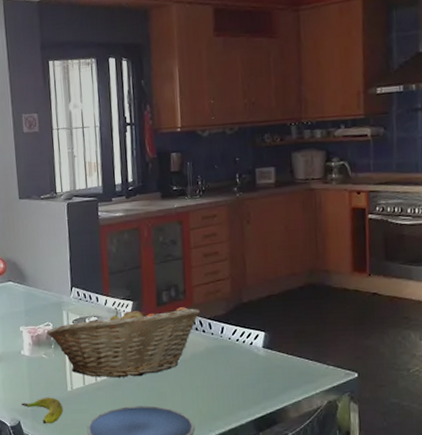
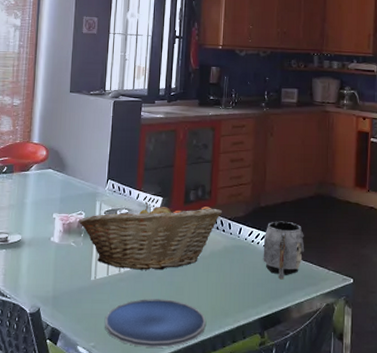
banana: present [21,397,64,424] -> none [43,285,84,313]
mug: none [249,316,299,379] -> present [263,221,305,280]

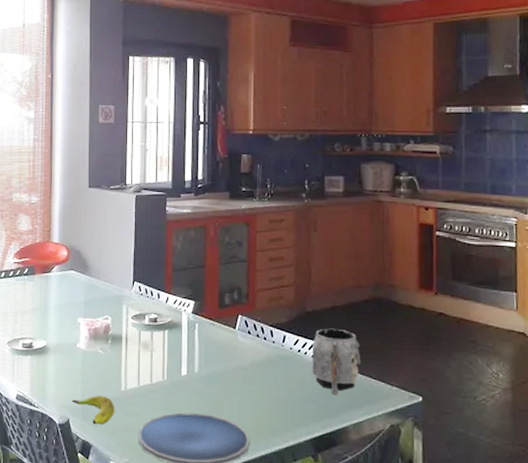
banana: none [43,285,84,313] -> present [72,395,115,425]
fruit basket: present [79,201,222,270] -> none [105,305,262,382]

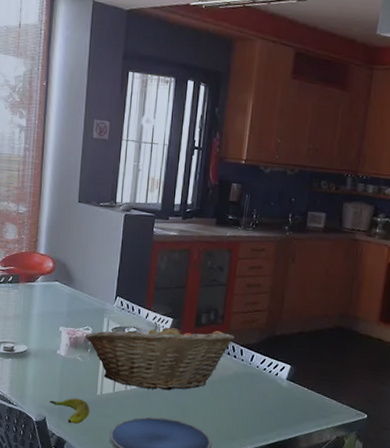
fruit basket: none [105,305,262,382] -> present [86,321,234,391]
mug: present [311,328,362,396] -> none [274,351,320,410]

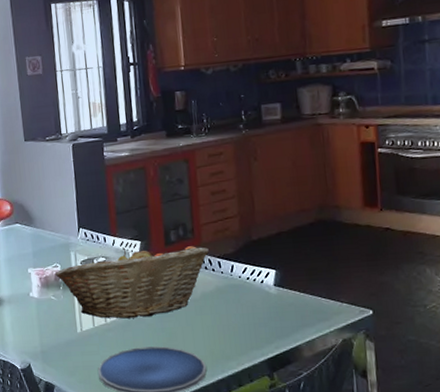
banana: present [49,398,90,424] -> none [31,339,74,367]

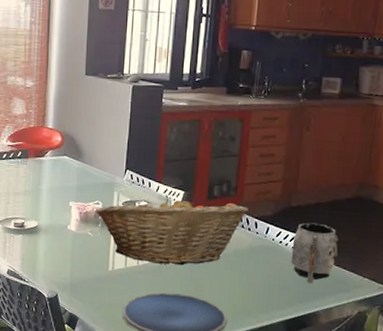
mug: none [260,253,311,317] -> present [291,222,338,284]

